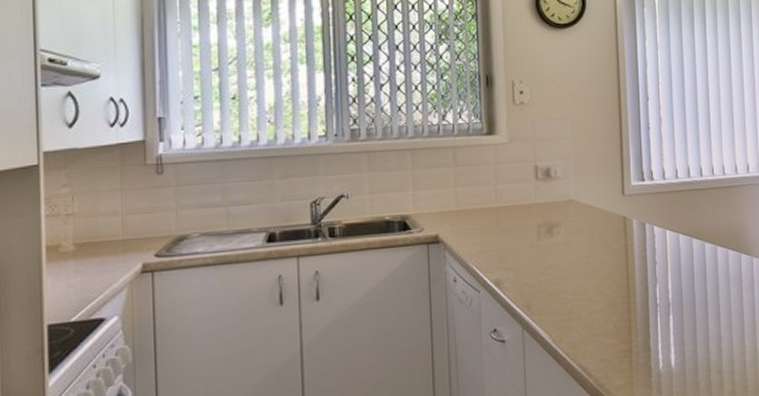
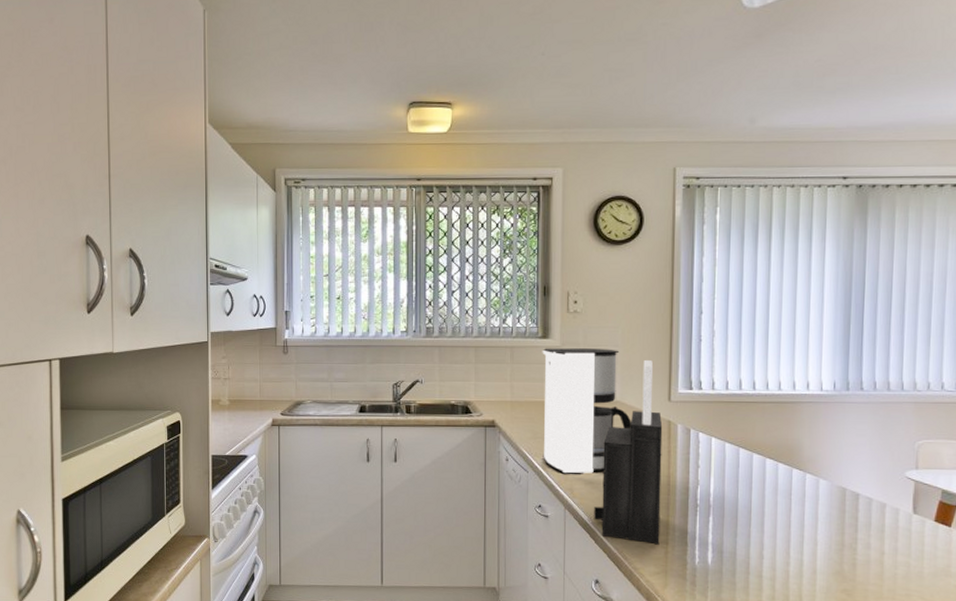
coffee maker: none [488,142,587,289] -> present [542,348,631,474]
knife block: none [554,151,624,355] -> present [594,359,663,545]

